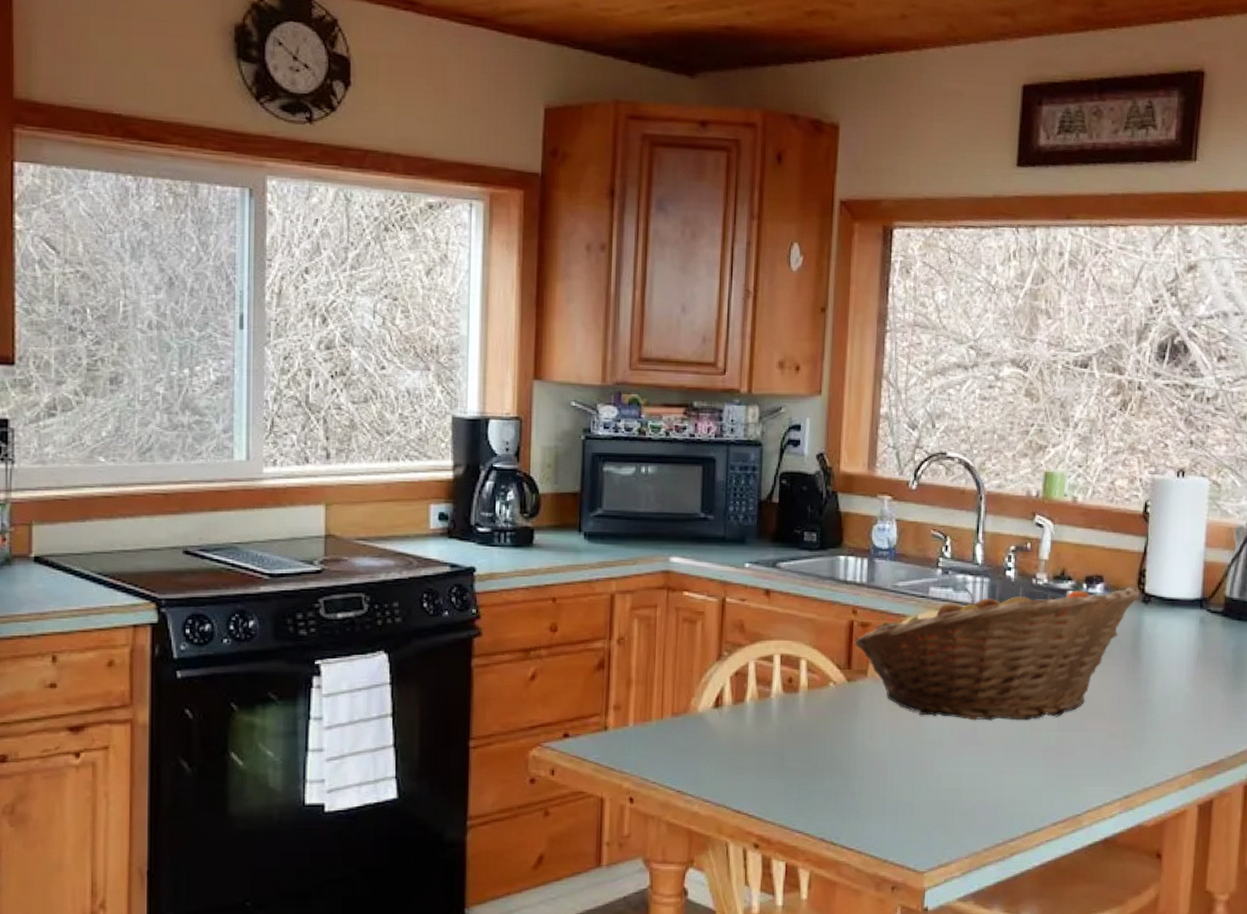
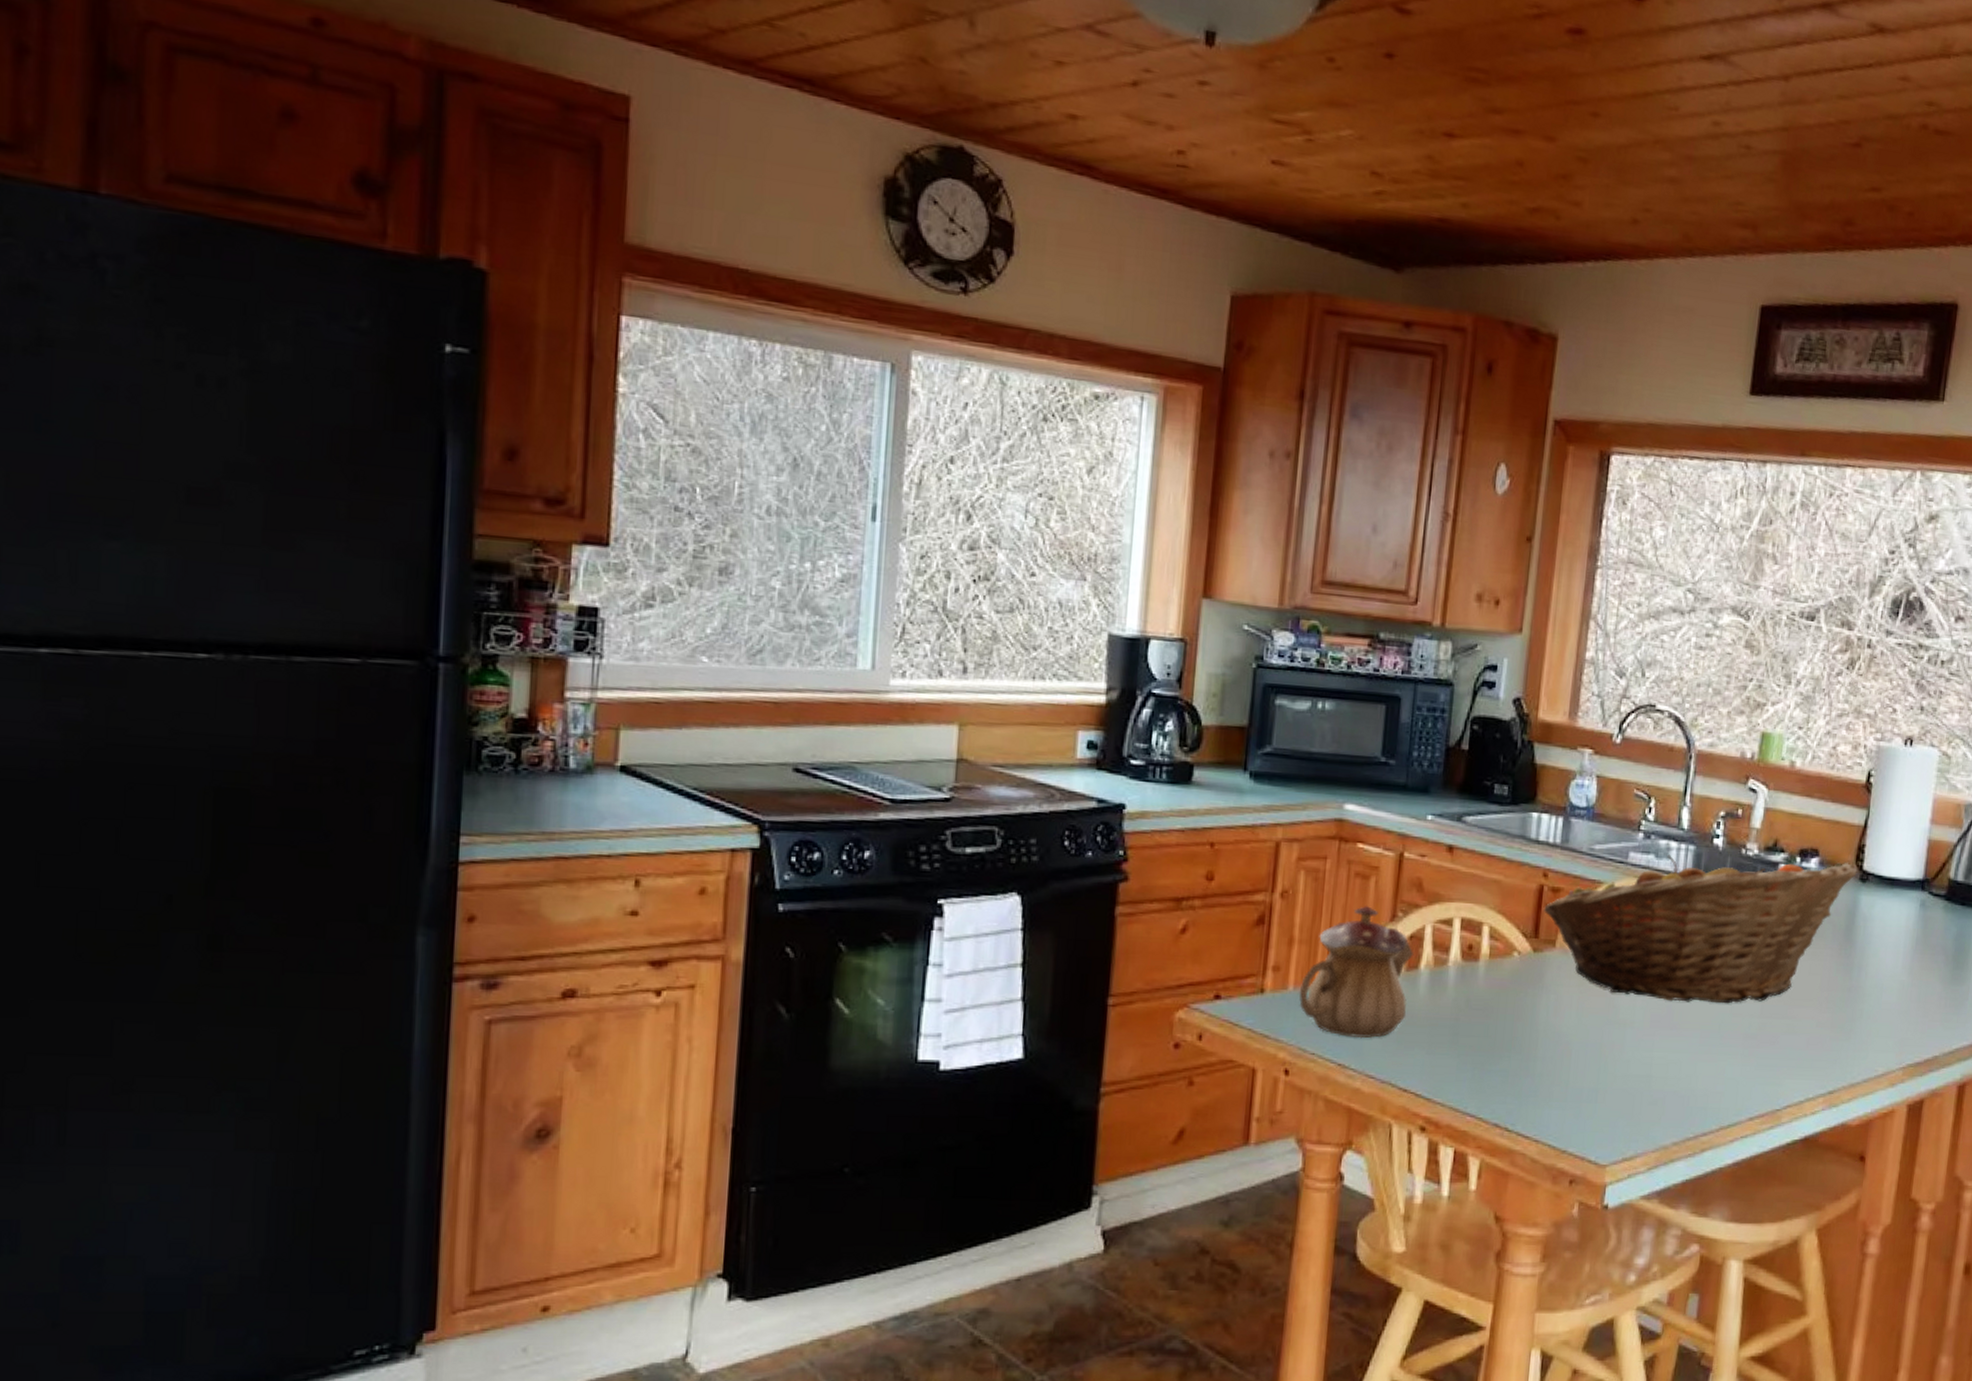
teapot: none [638,648,739,767] -> present [1299,906,1413,1039]

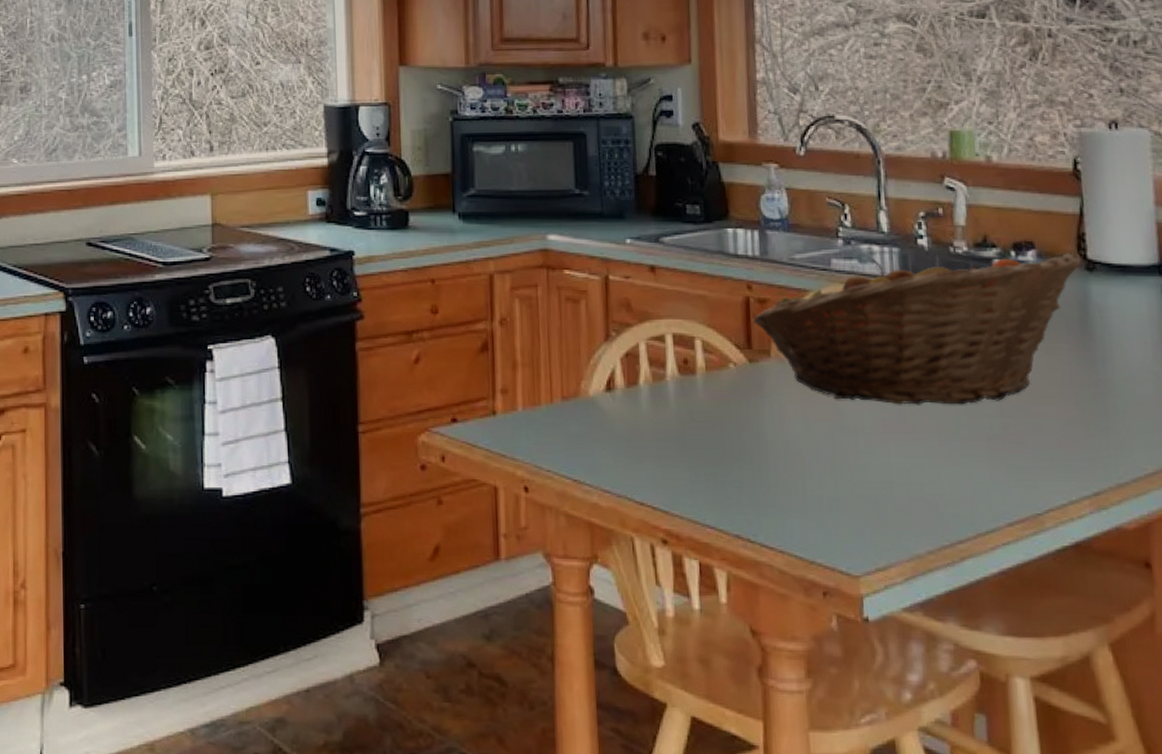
teapot: present [1299,906,1413,1039] -> none [528,328,633,455]

